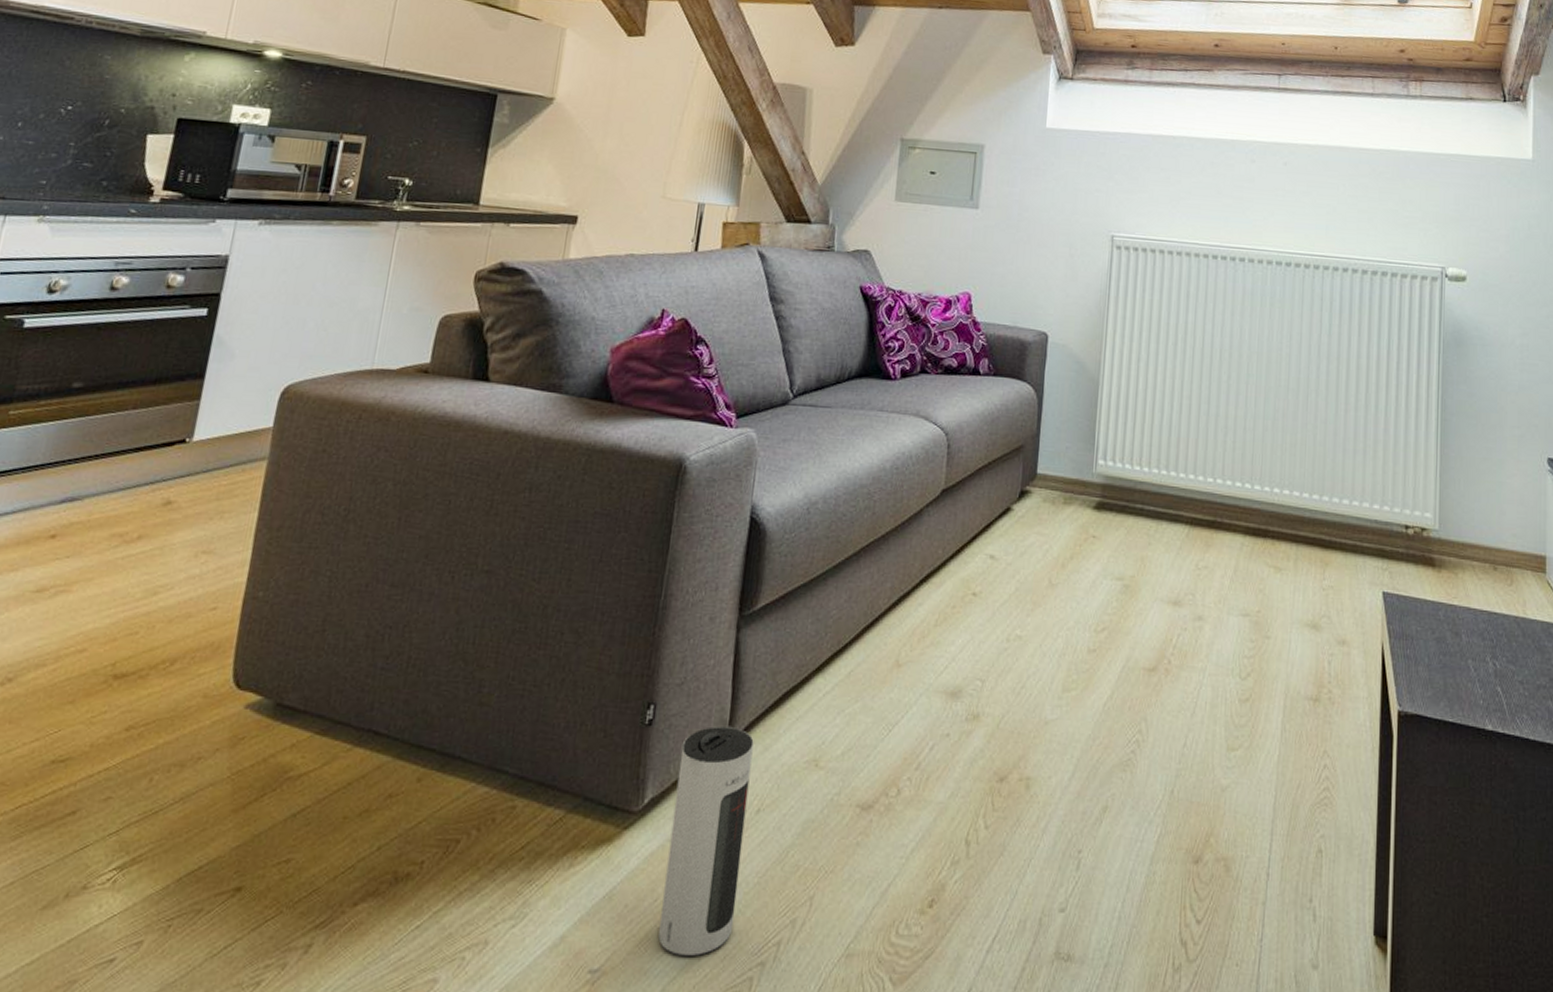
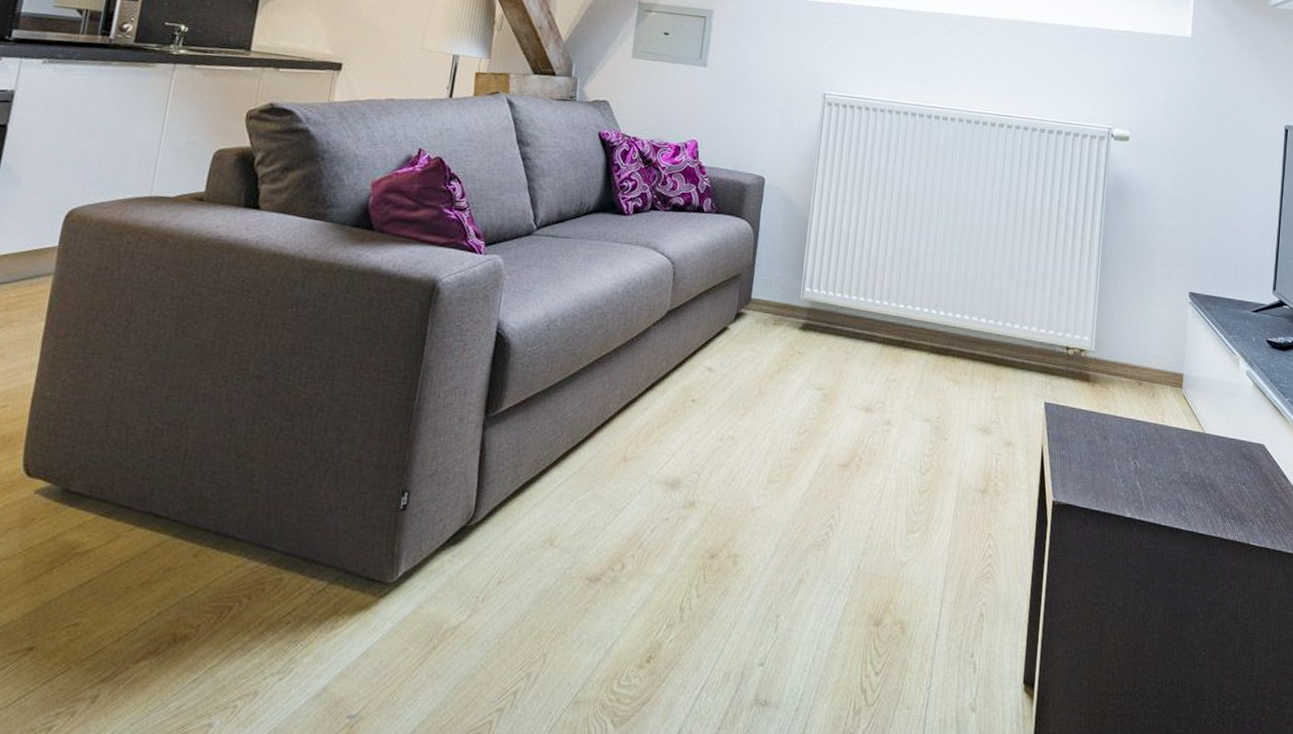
speaker: present [658,725,754,957] -> none [409,510,497,705]

